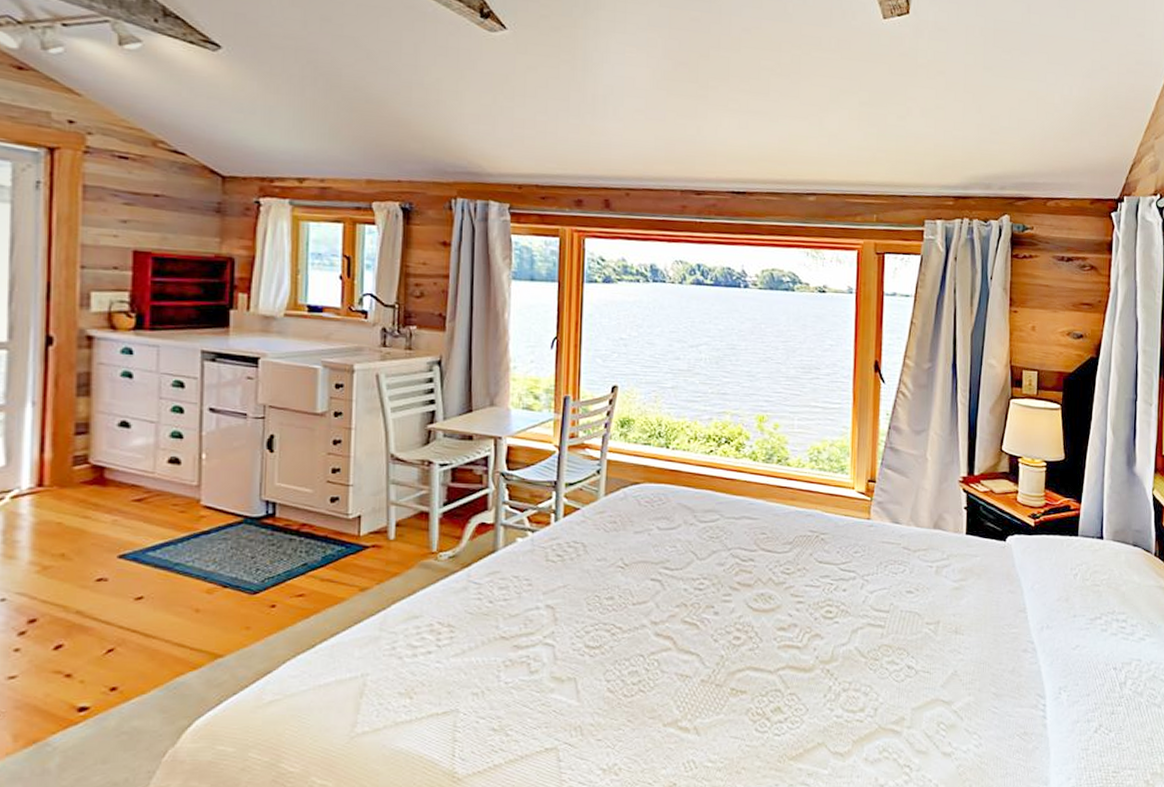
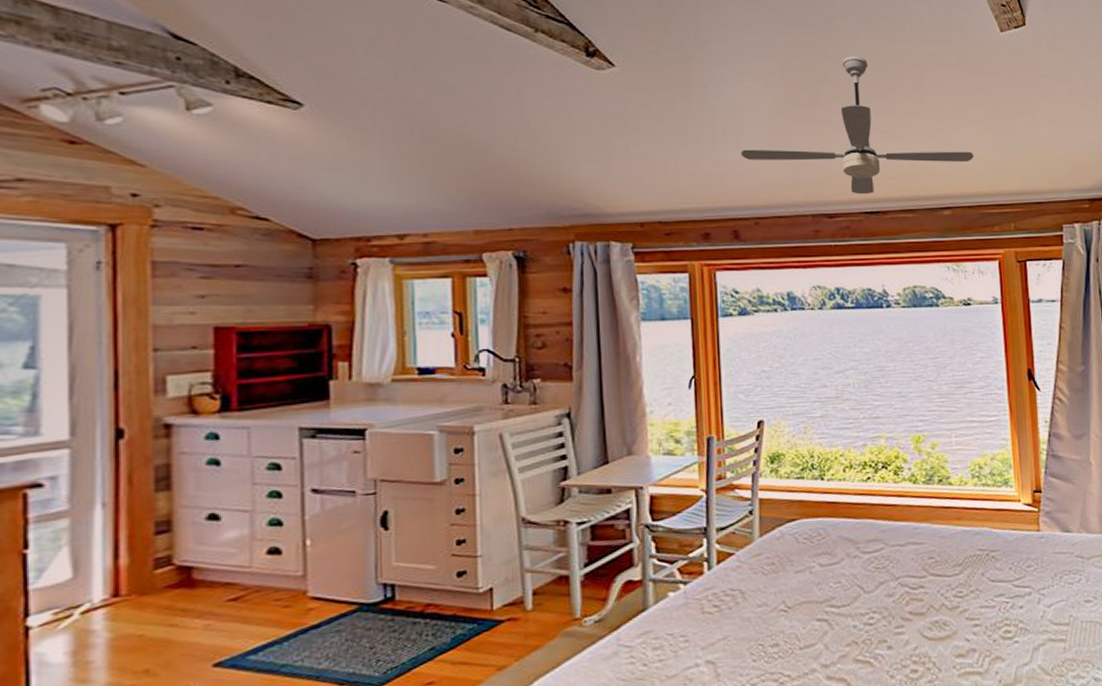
ceiling fan: none [618,34,844,174] -> present [740,56,974,195]

